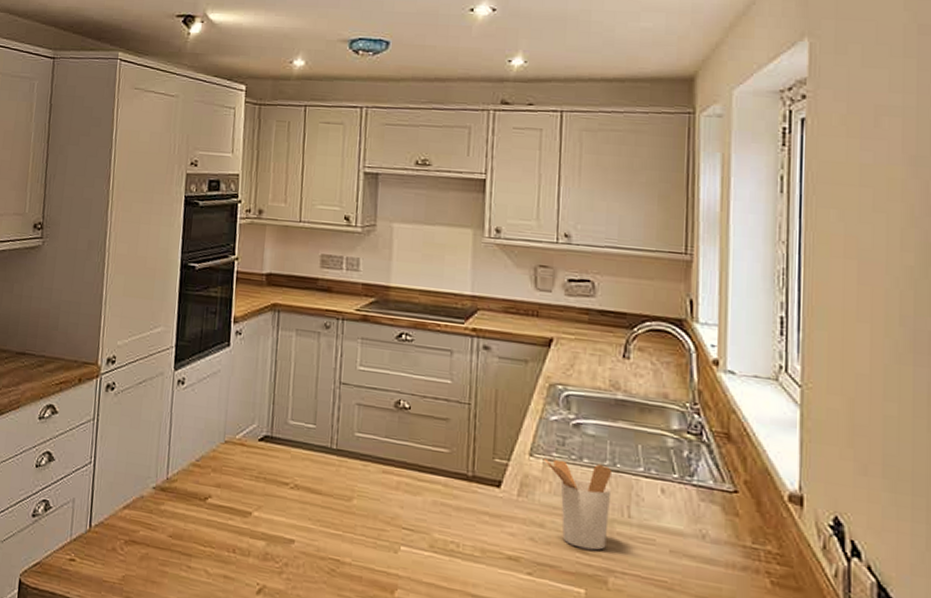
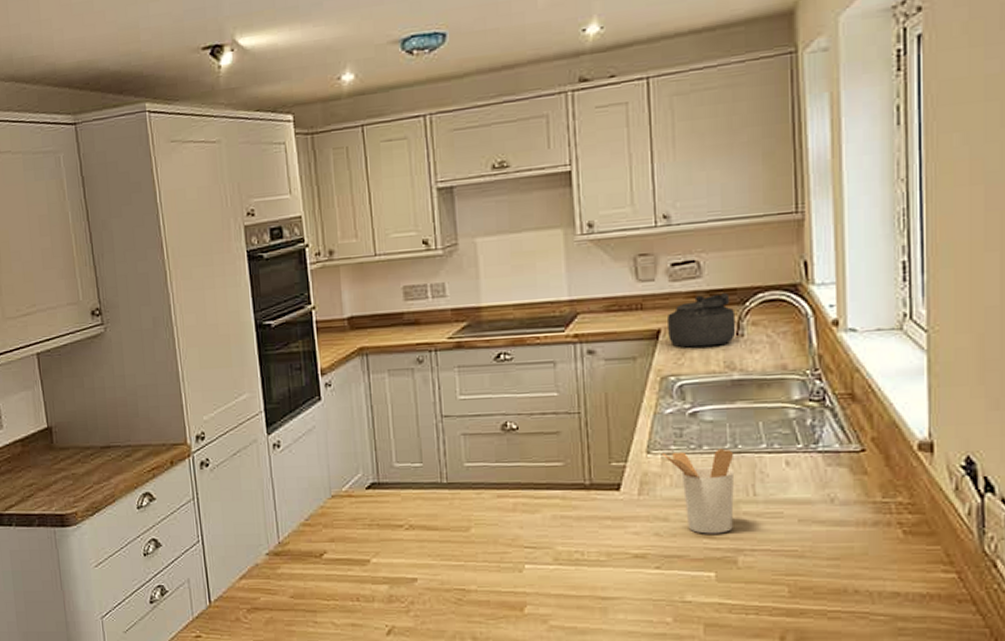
kettle: none [559,313,624,364] -> present [666,293,736,348]

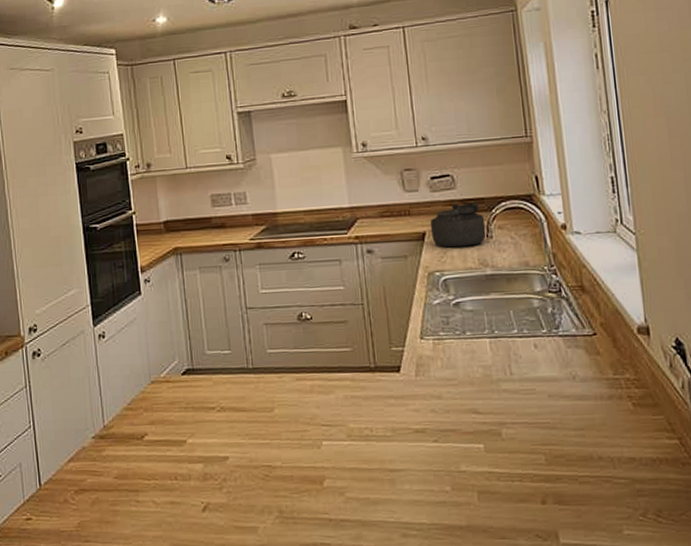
utensil holder: present [662,448,735,534] -> none [433,334,496,410]

